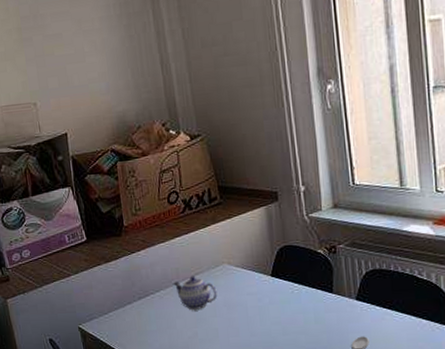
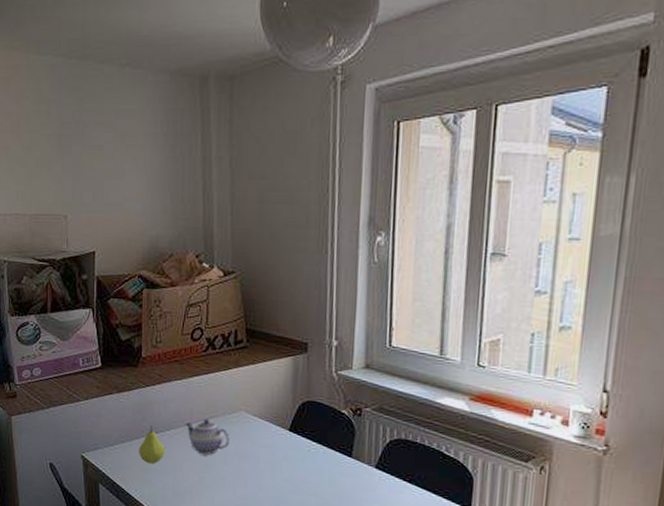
fruit: none [132,290,158,325] -> present [139,426,165,464]

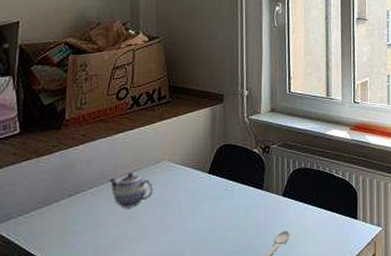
fruit: present [139,426,165,464] -> none [58,187,87,225]

